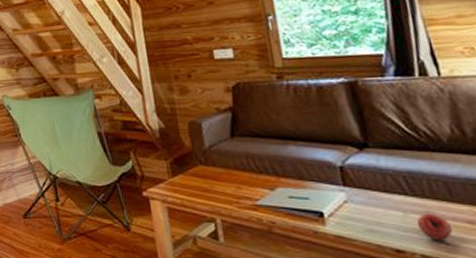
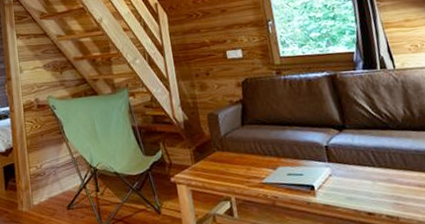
fruit: present [416,213,453,240] -> none [382,180,408,202]

